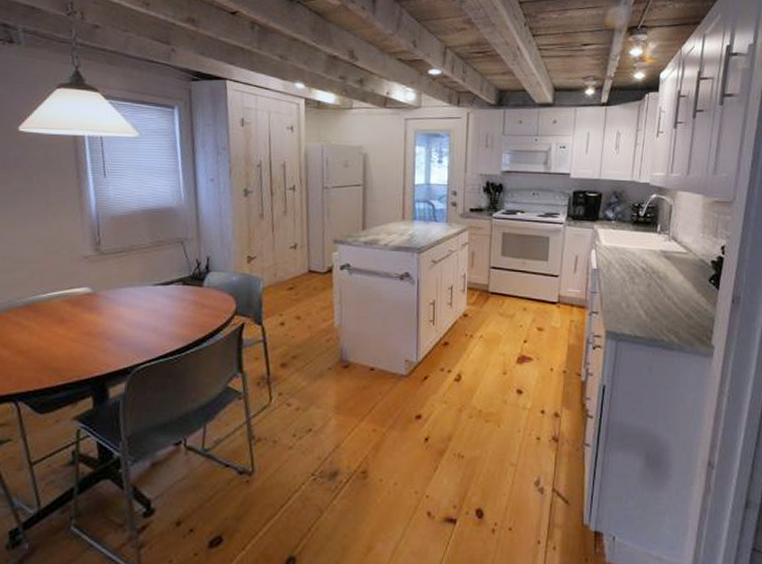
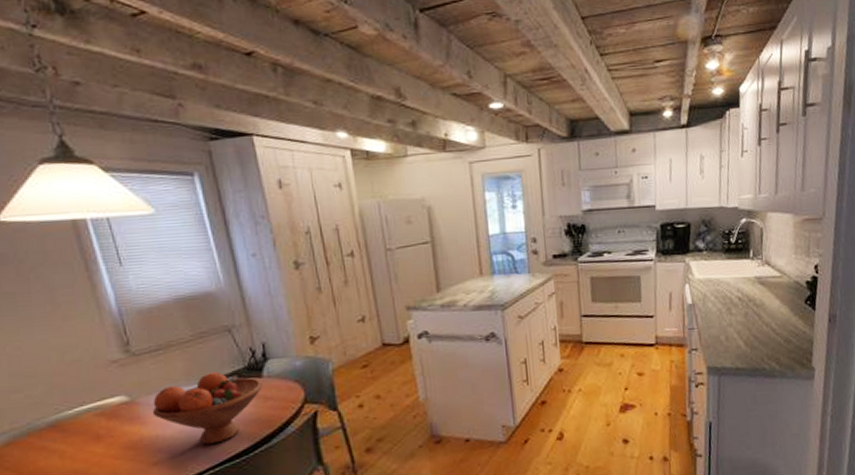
fruit bowl: none [108,277,202,340] -> present [152,372,263,445]

